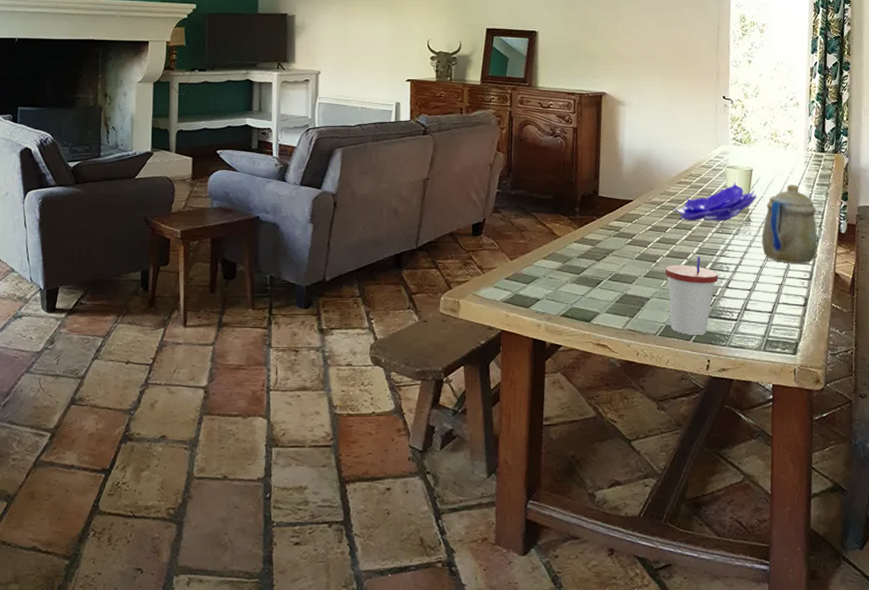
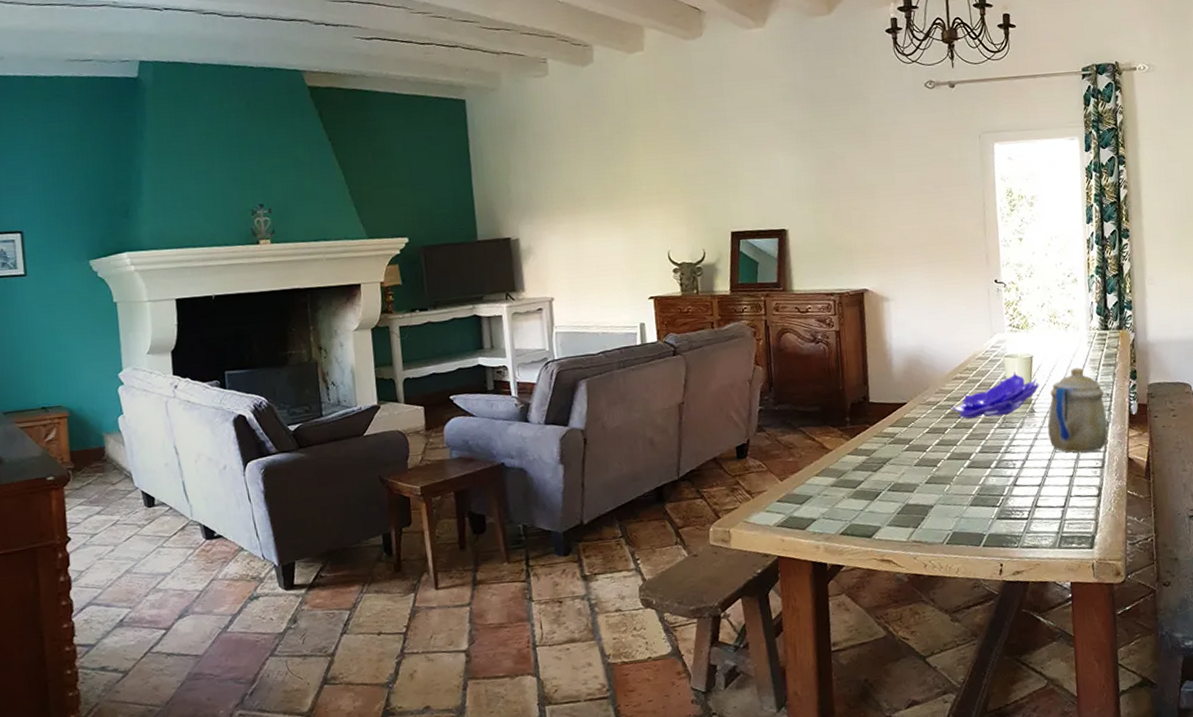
cup: present [665,257,718,335] -> none [947,456,1005,540]

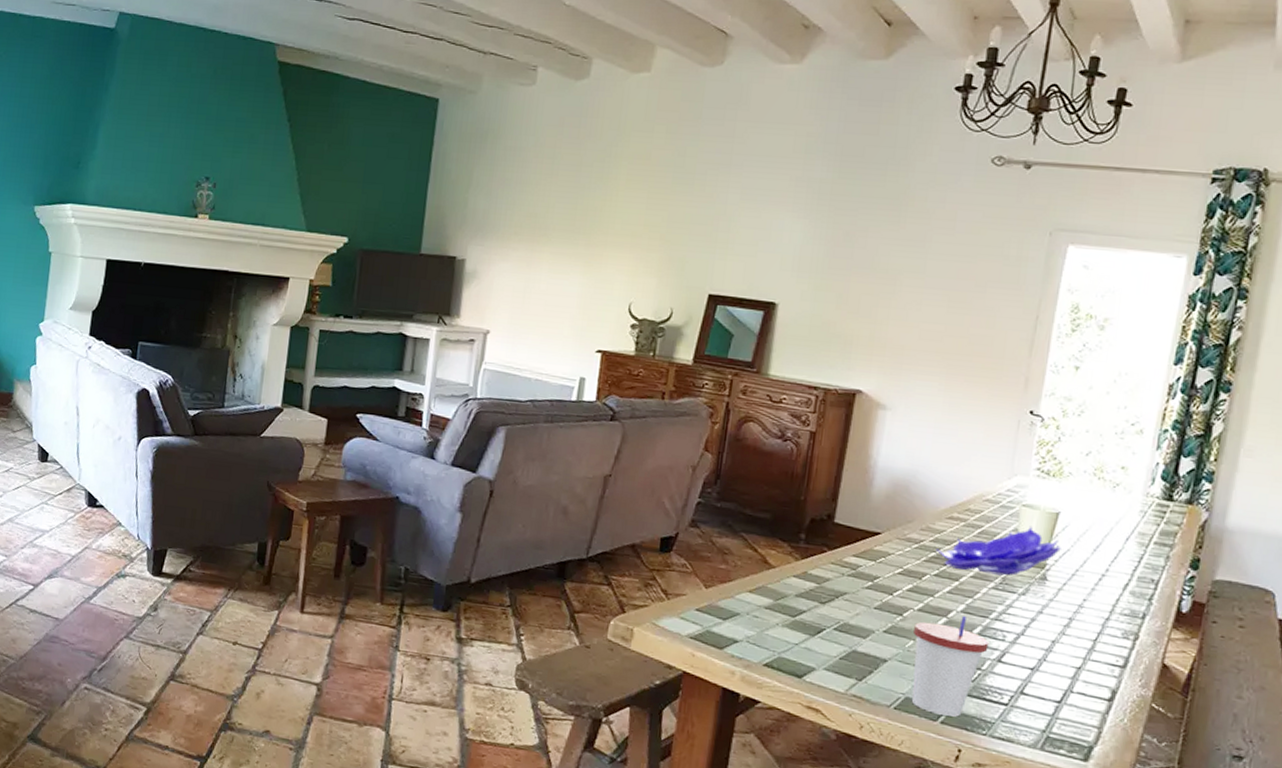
cup: none [947,456,1005,540] -> present [911,616,989,717]
teapot: present [1047,367,1108,453] -> none [1058,538,1148,647]

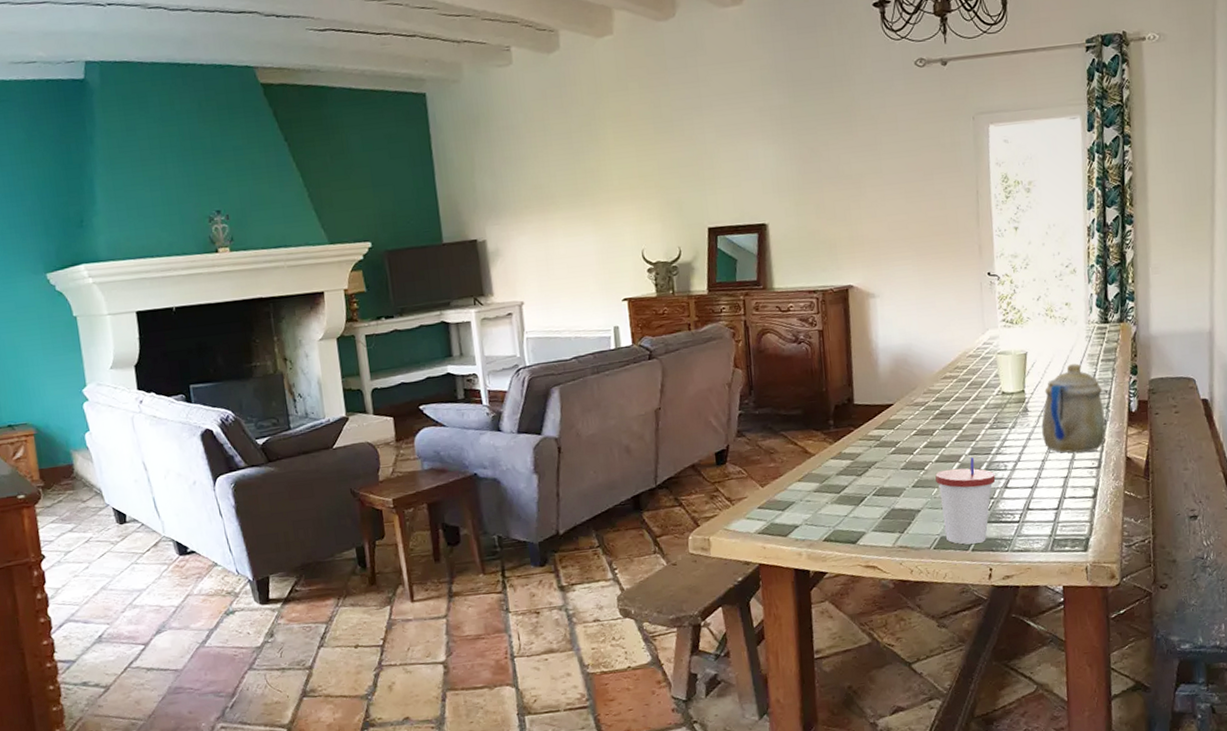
decorative bowl: present [935,526,1061,576] -> none [939,369,1034,420]
teapot: none [1058,538,1148,647] -> present [1041,363,1106,453]

